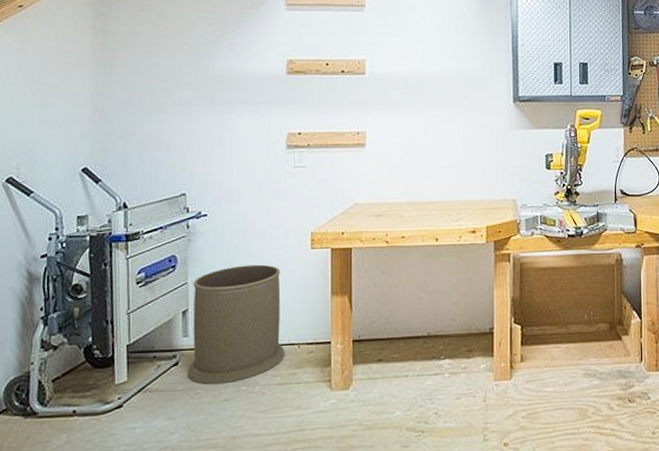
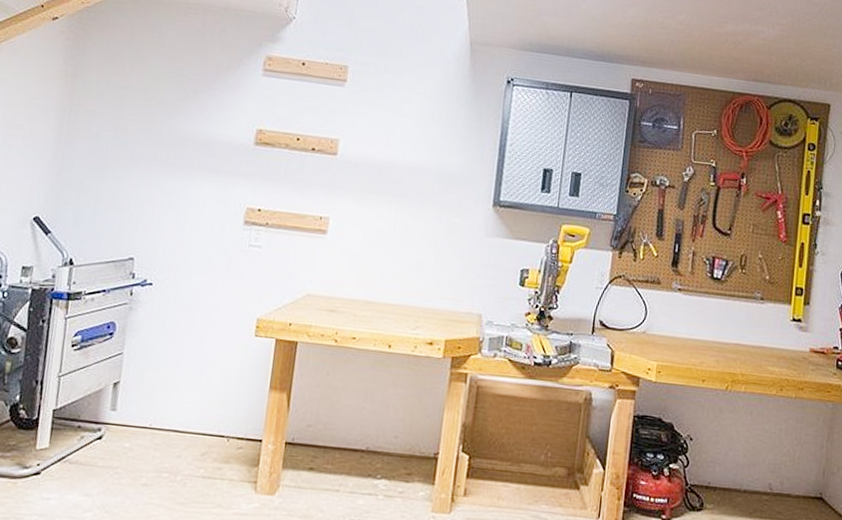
trash can: present [188,264,285,385] -> none [110,343,220,467]

